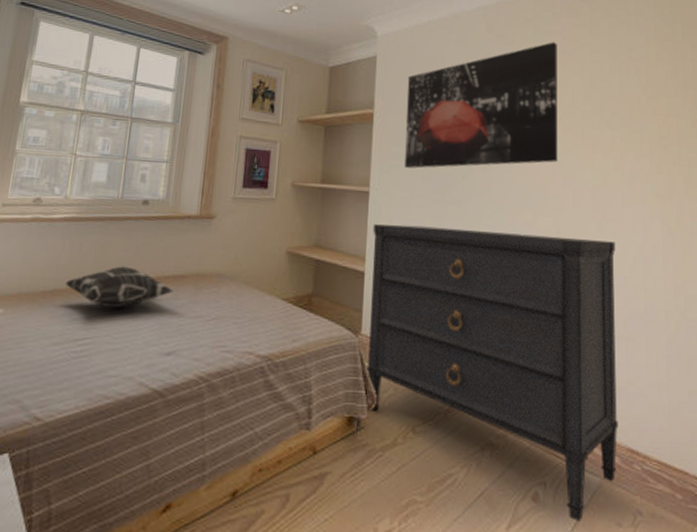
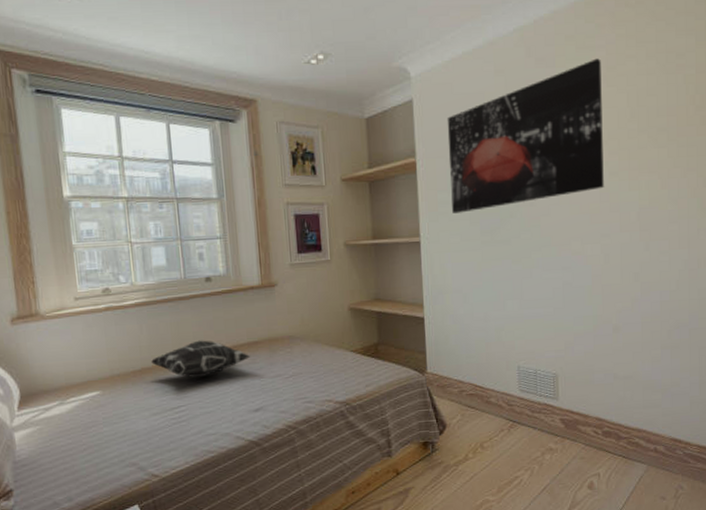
dresser: present [366,224,618,522] -> none [427,259,663,500]

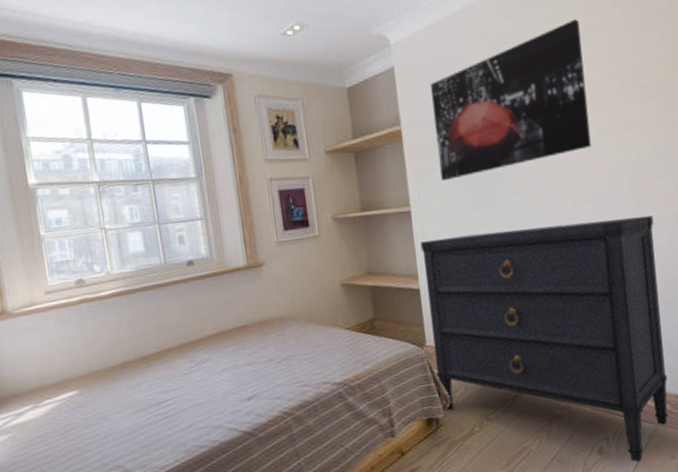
decorative pillow: present [151,340,251,378] -> none [133,327,240,369]
dresser: none [427,259,663,500] -> present [420,215,668,462]

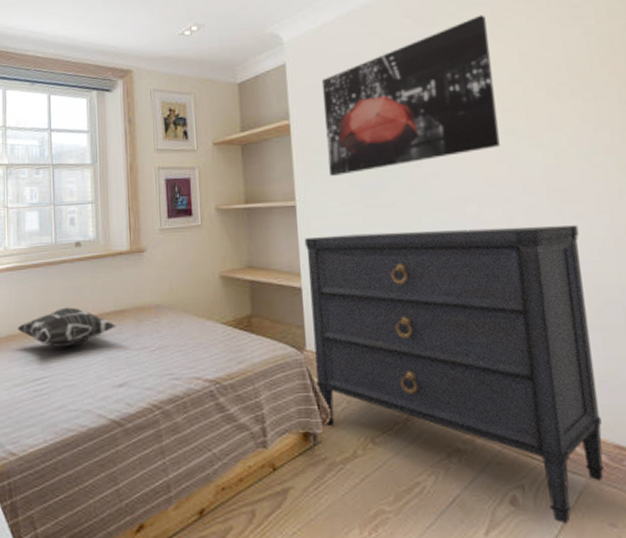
decorative pillow: none [133,327,240,369] -> present [18,307,117,348]

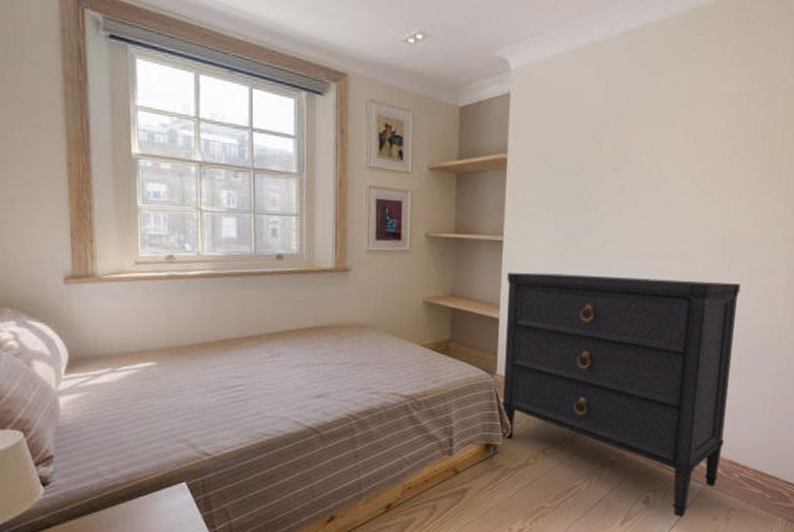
decorative pillow: present [18,307,117,348] -> none [212,319,317,358]
wall art: present [321,15,500,176] -> none [538,73,705,216]

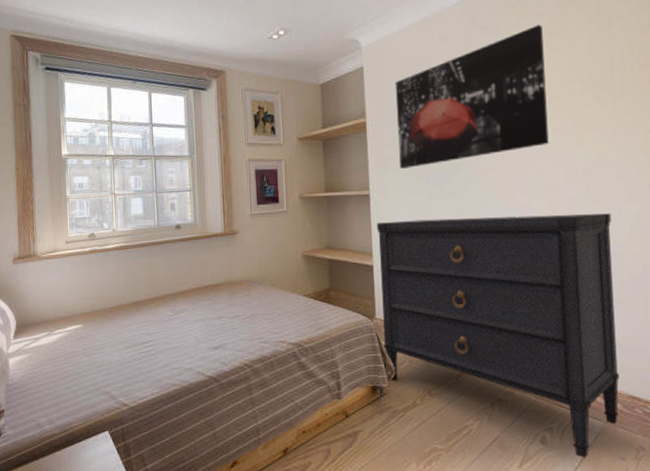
wall art: none [538,73,705,216] -> present [395,24,549,169]

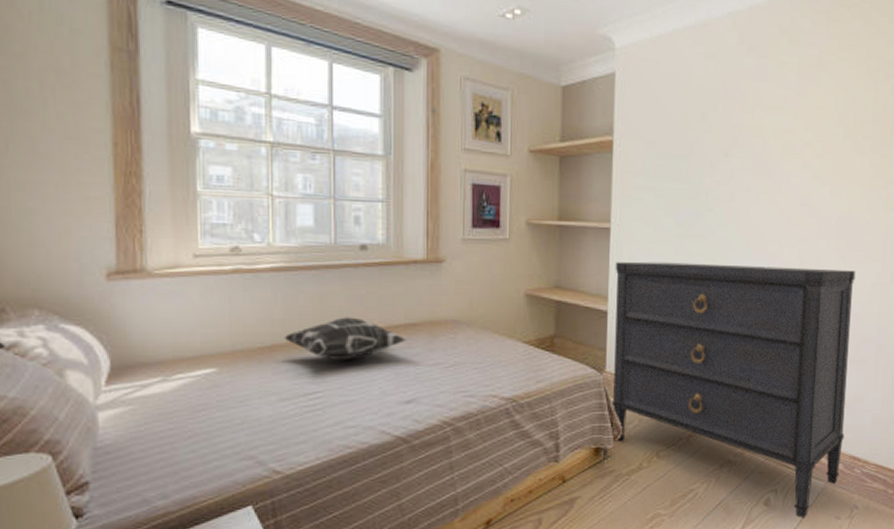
decorative pillow: none [126,281,213,316] -> present [285,317,407,361]
wall art: present [395,24,549,169] -> none [647,55,813,202]

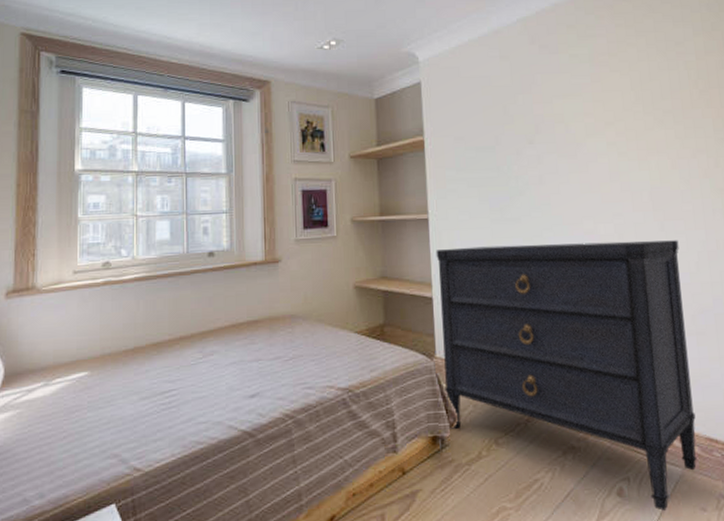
decorative pillow: present [285,317,407,361] -> none [145,318,250,359]

